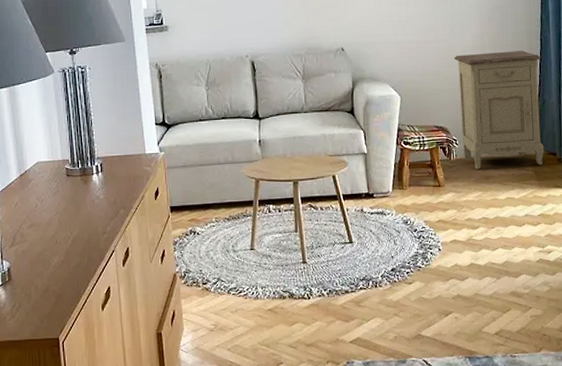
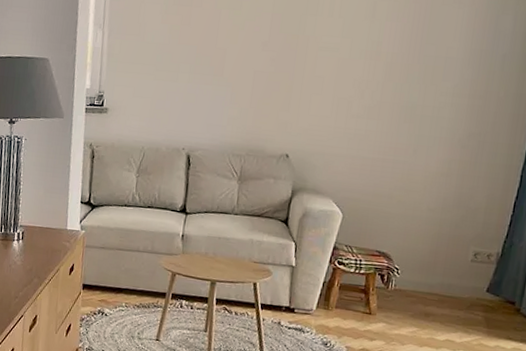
nightstand: present [454,50,544,169] -> none [403,179,518,313]

